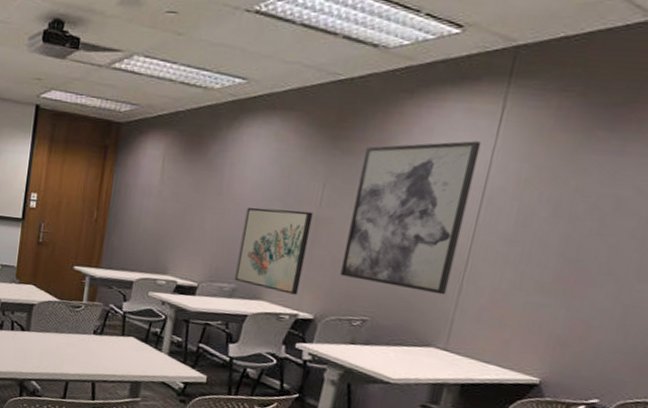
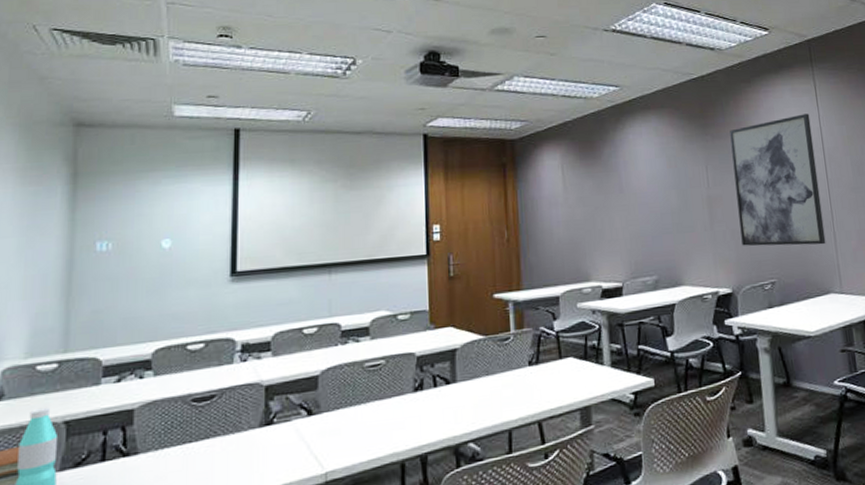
wall art: present [234,207,314,295] -> none [648,193,713,274]

